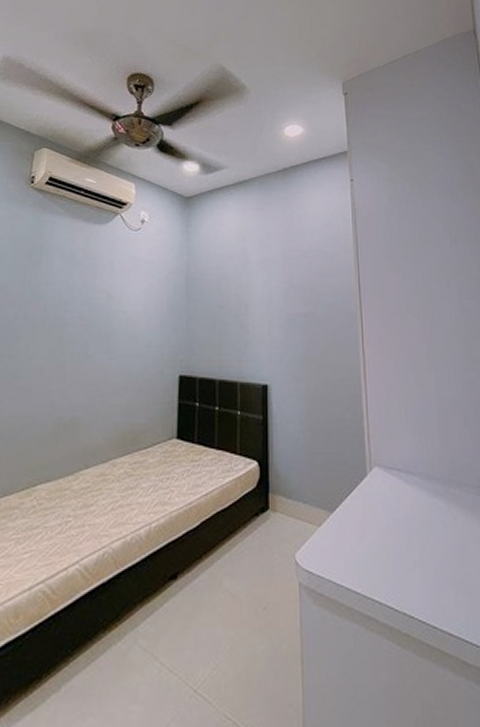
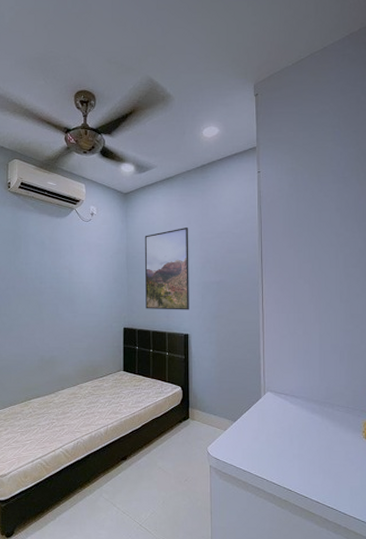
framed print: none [210,242,269,352] -> present [144,226,189,310]

